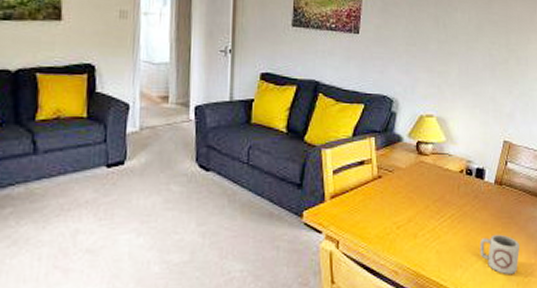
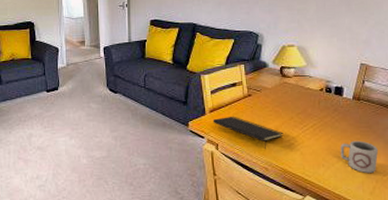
notepad: none [333,203,418,248] -> present [213,116,284,150]

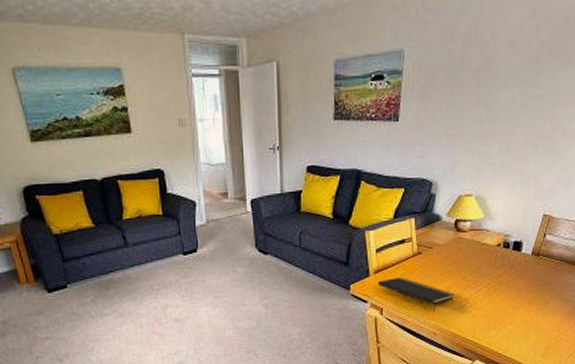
cup: present [340,140,378,174] -> none [514,299,554,335]

